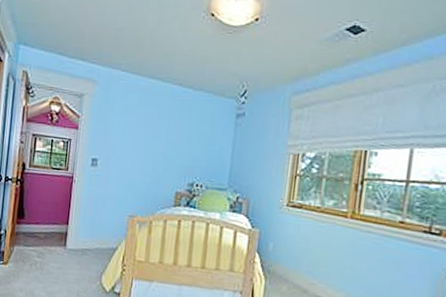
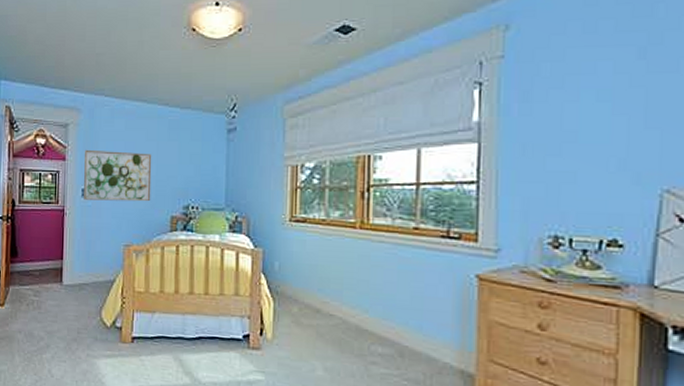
wall art: none [93,120,163,177] -> present [84,149,152,202]

